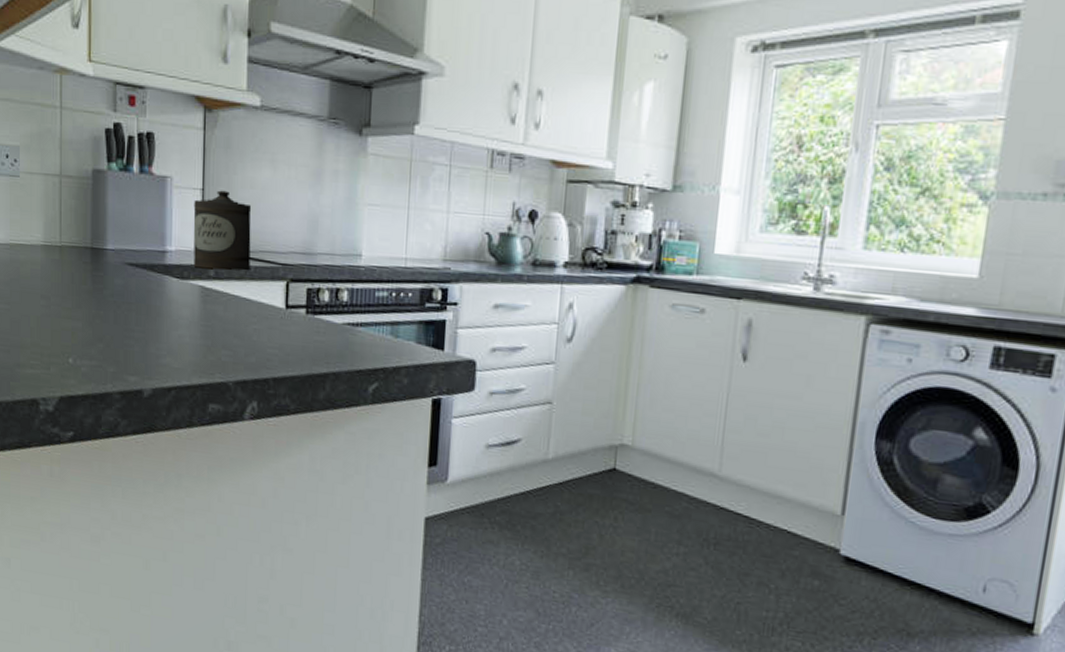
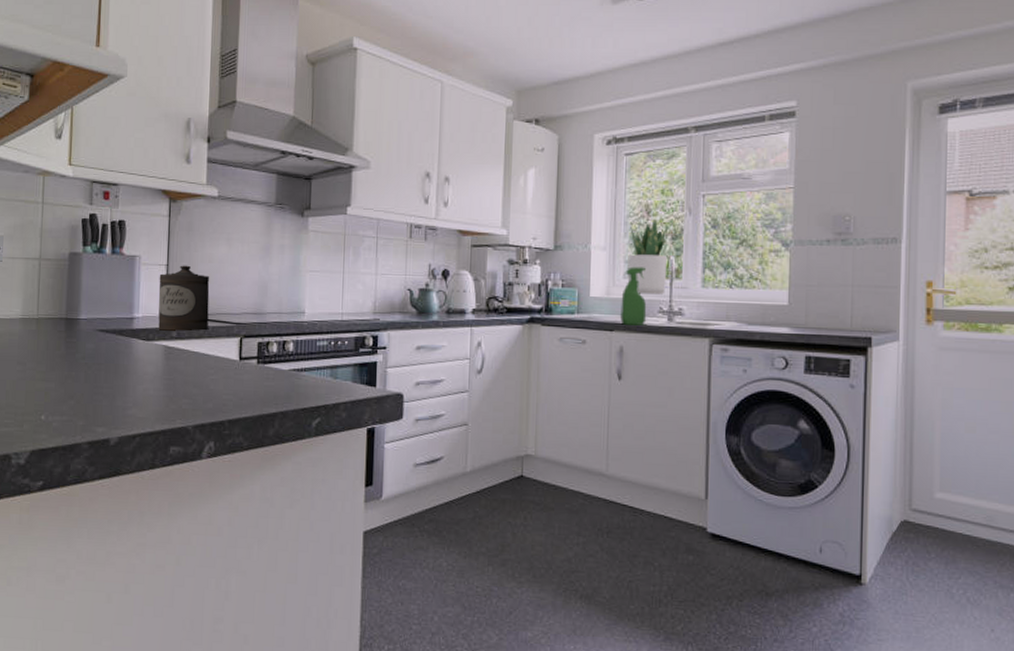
spray bottle: none [751,217,790,296] -> present [620,266,647,327]
planter: none [764,154,825,256] -> present [627,218,668,295]

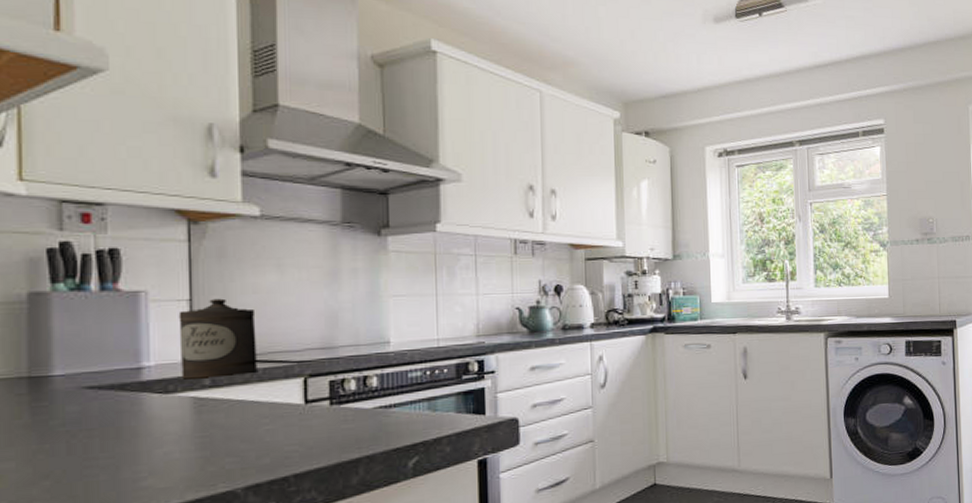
spray bottle: present [620,266,647,327] -> none [742,271,767,328]
planter: present [627,218,668,295] -> none [745,225,782,297]

